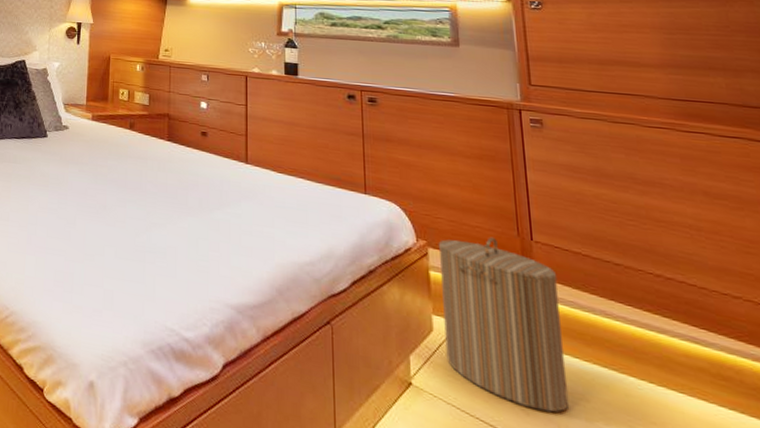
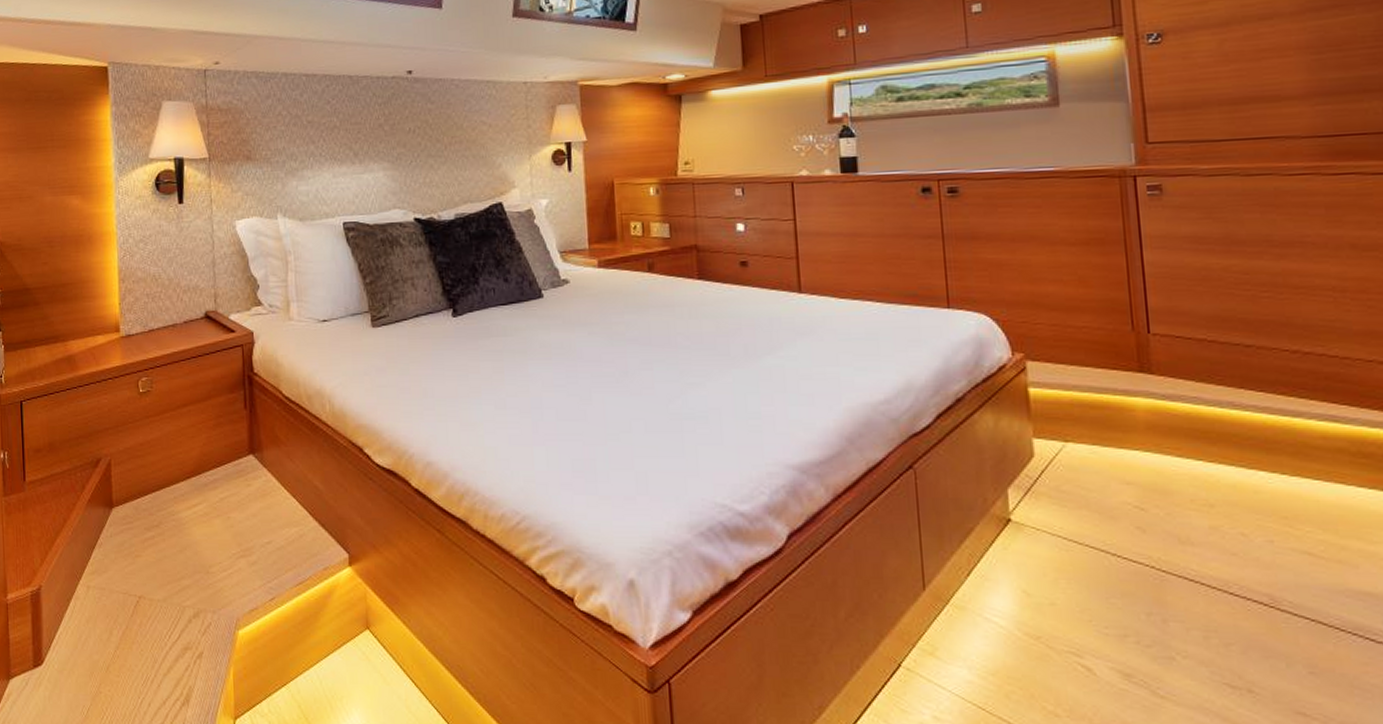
laundry hamper: present [438,237,570,413] -> none [1037,336,1191,525]

